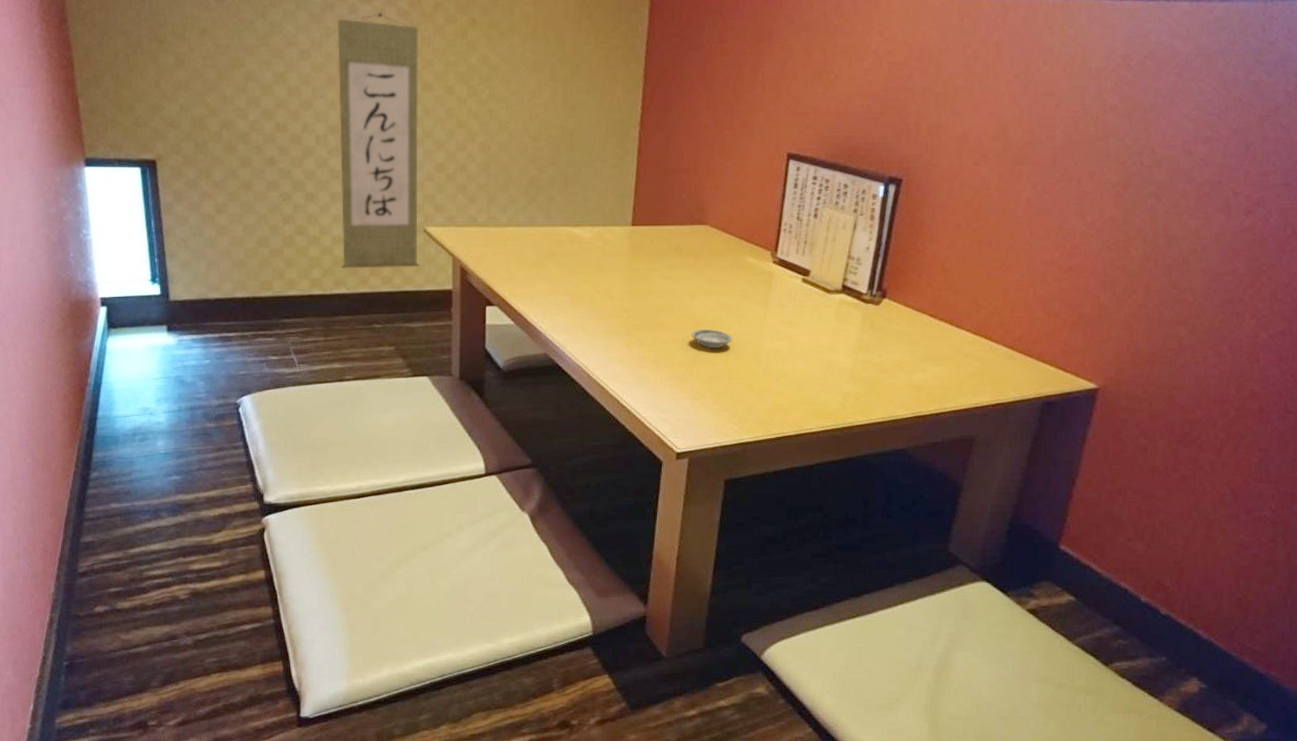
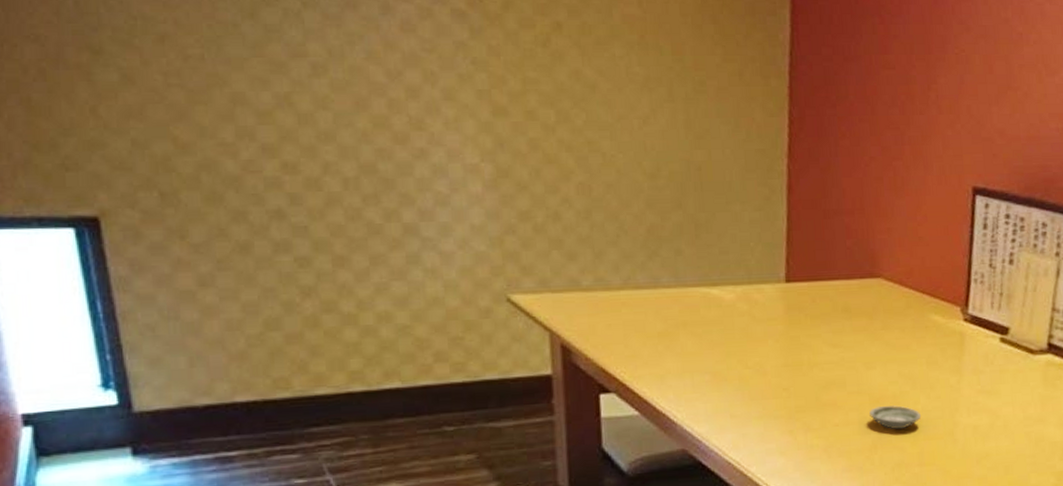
wall scroll: present [338,13,420,269] -> none [365,13,505,355]

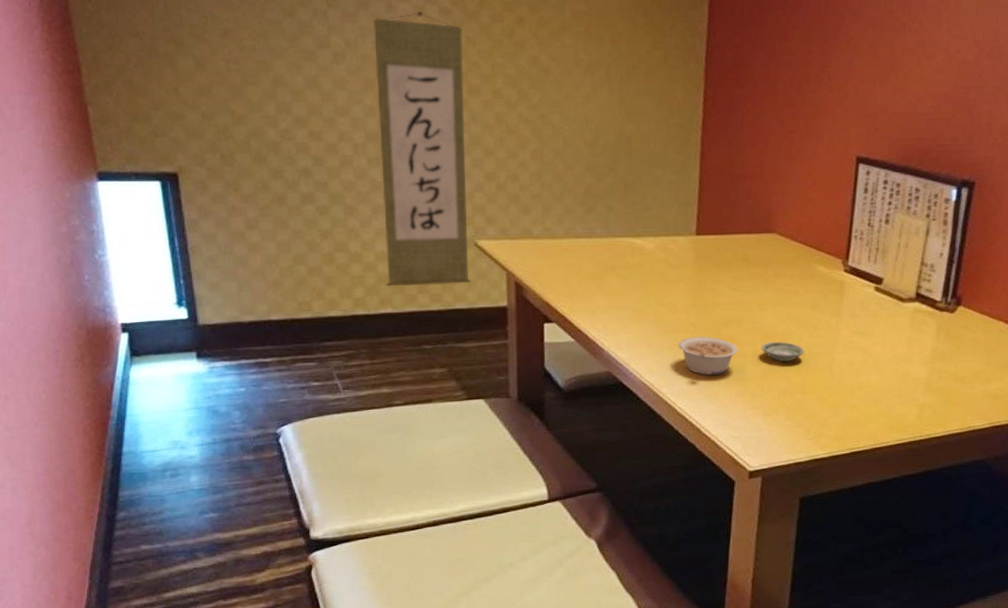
wall scroll: none [365,13,505,355] -> present [374,11,472,287]
legume: none [768,403,842,449] -> present [678,336,738,375]

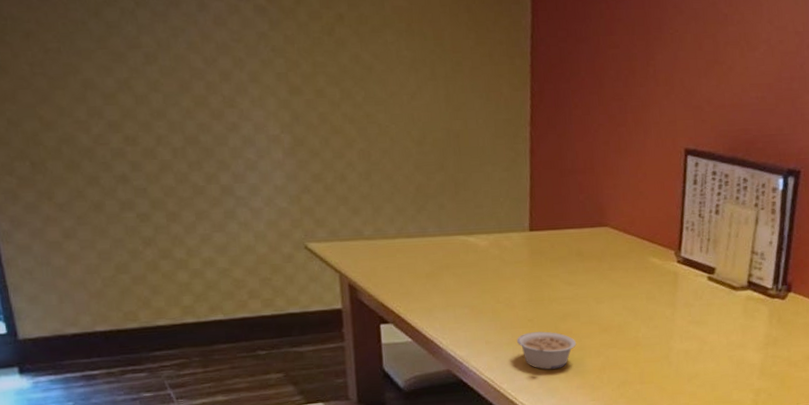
wall scroll: present [374,11,472,287] -> none [186,9,304,293]
saucer: present [761,342,805,363] -> none [599,333,642,354]

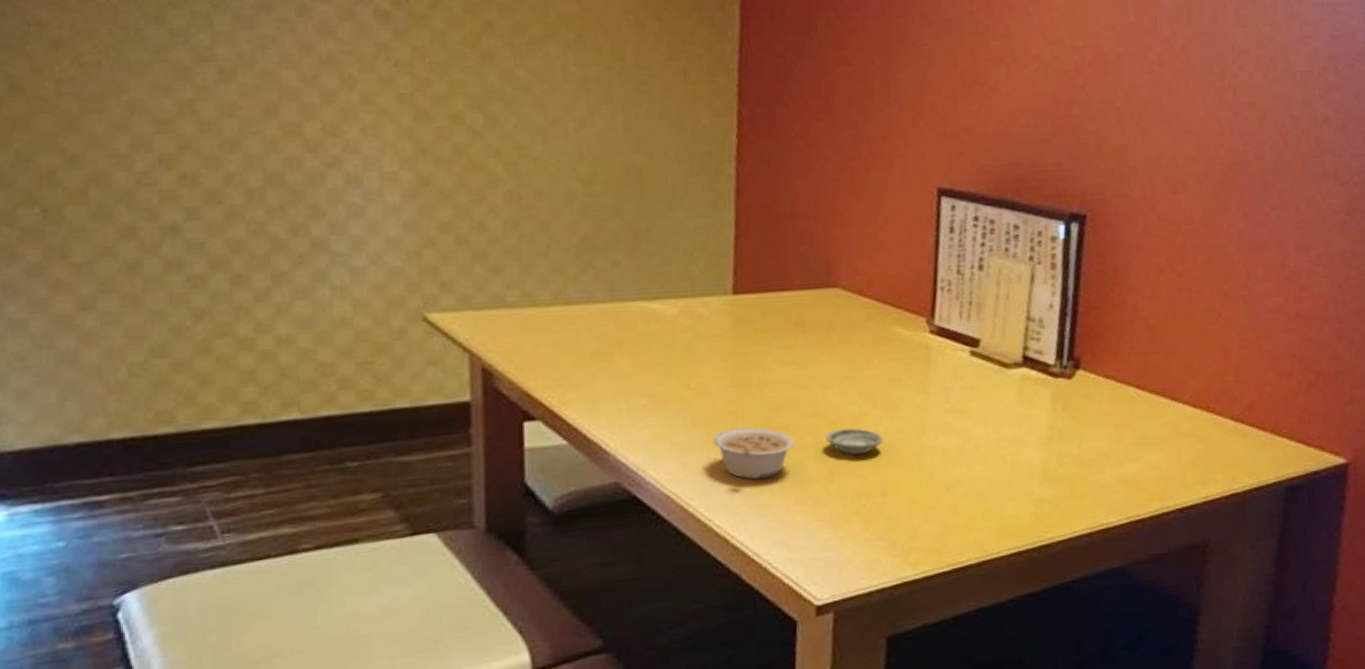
saucer: none [599,333,642,354] -> present [826,428,884,456]

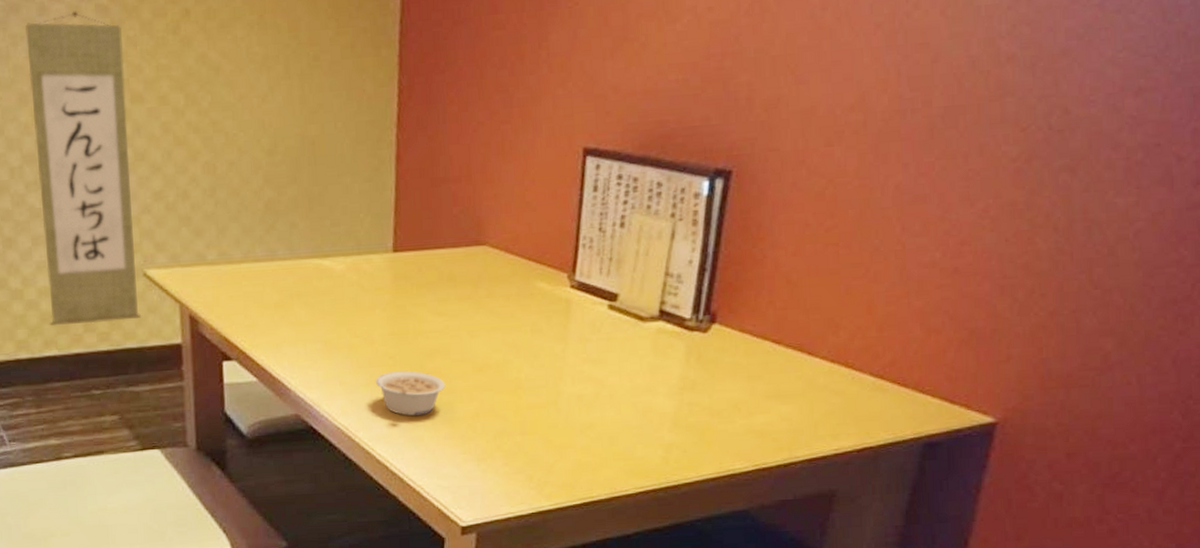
wall scroll: none [280,14,419,383] -> present [25,11,142,326]
saucer: present [826,428,884,456] -> none [472,374,525,399]

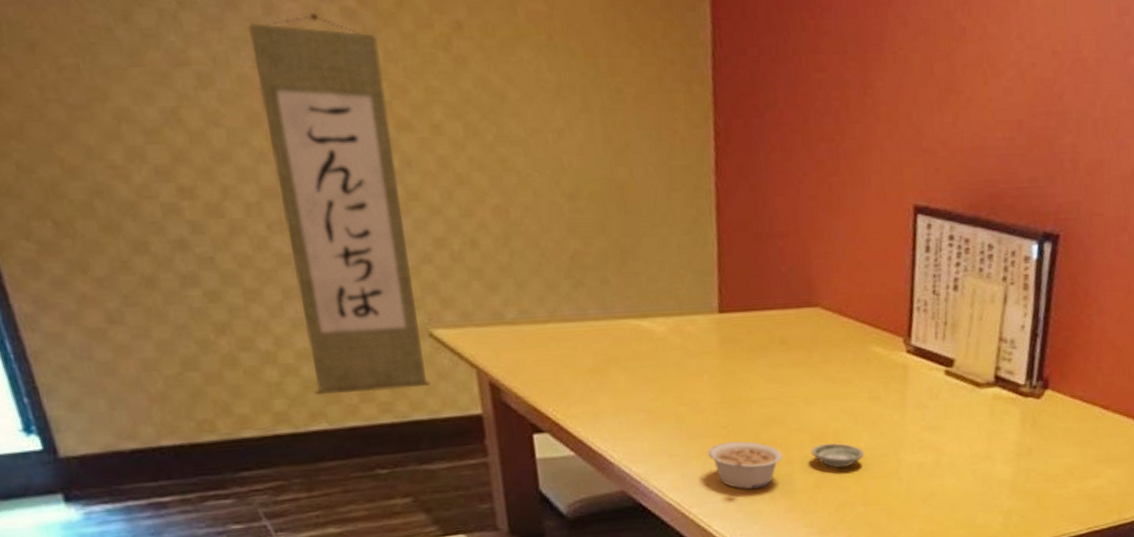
saucer: none [472,374,525,399] -> present [811,443,865,469]

